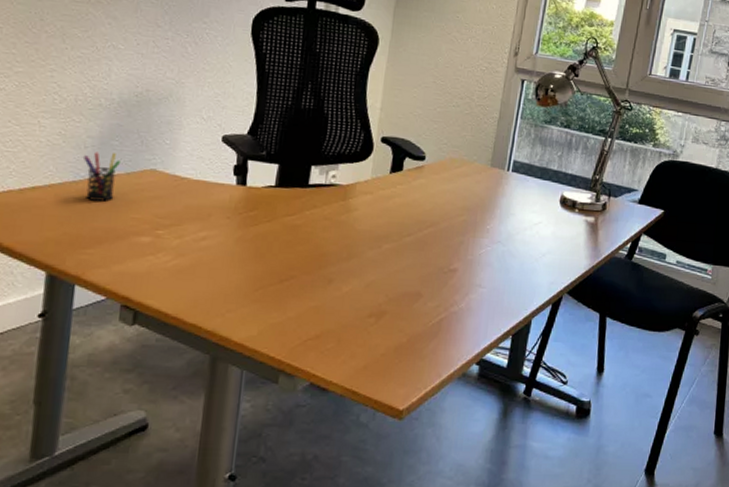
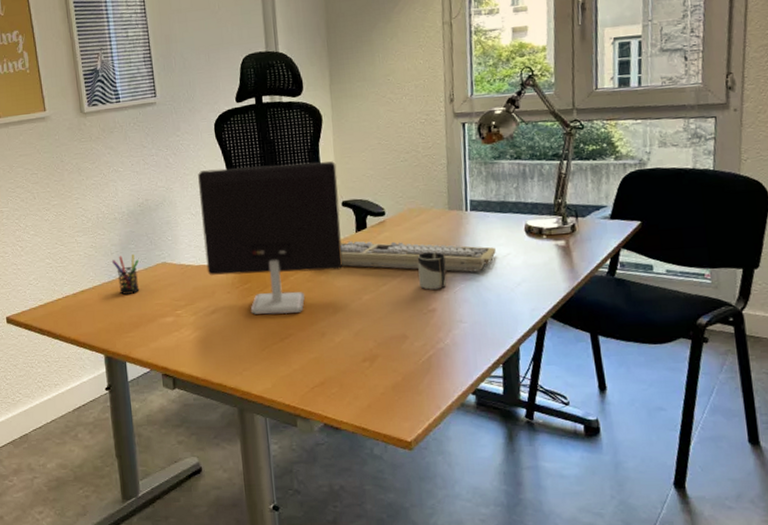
computer monitor: none [206,70,384,253] -> present [198,161,343,315]
keyboard: none [367,181,529,236] -> present [340,241,496,273]
cup: none [445,207,478,249] -> present [417,252,447,290]

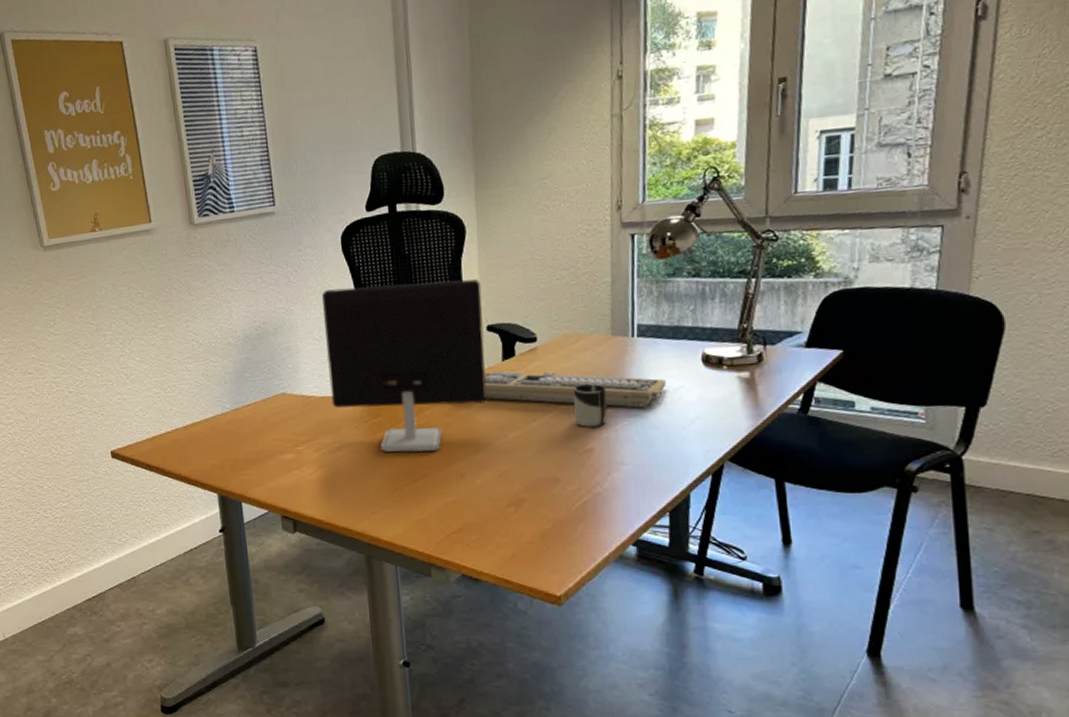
pen holder: present [111,254,140,295] -> none [225,384,257,428]

